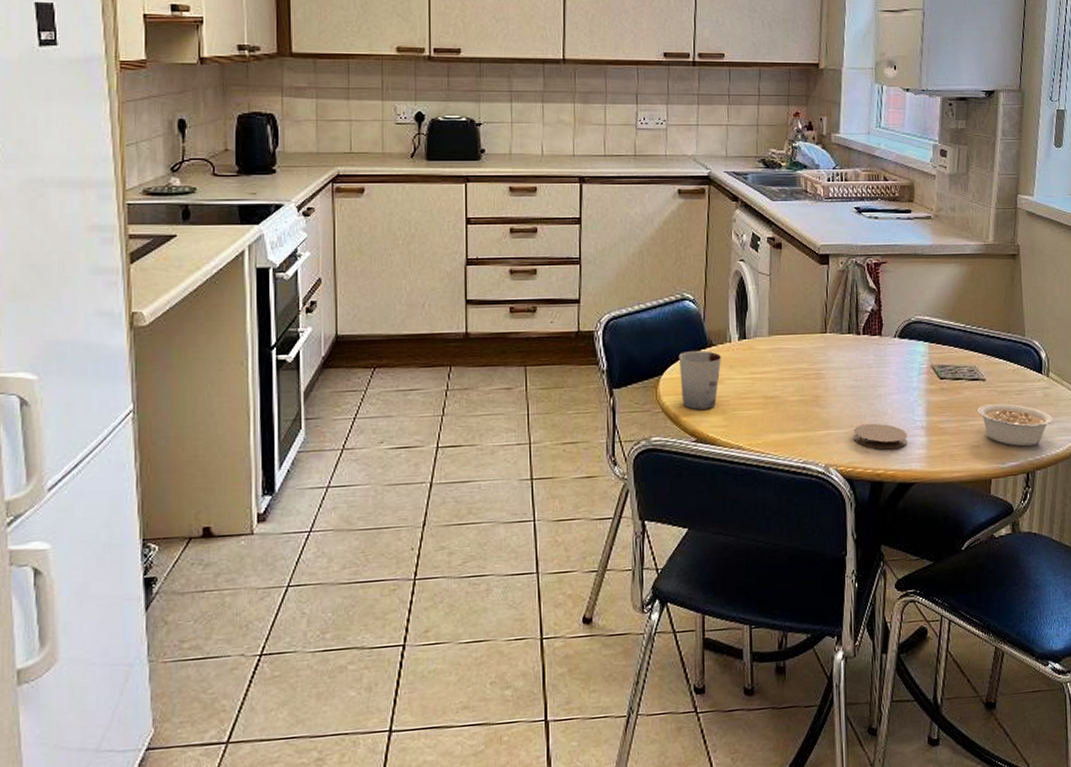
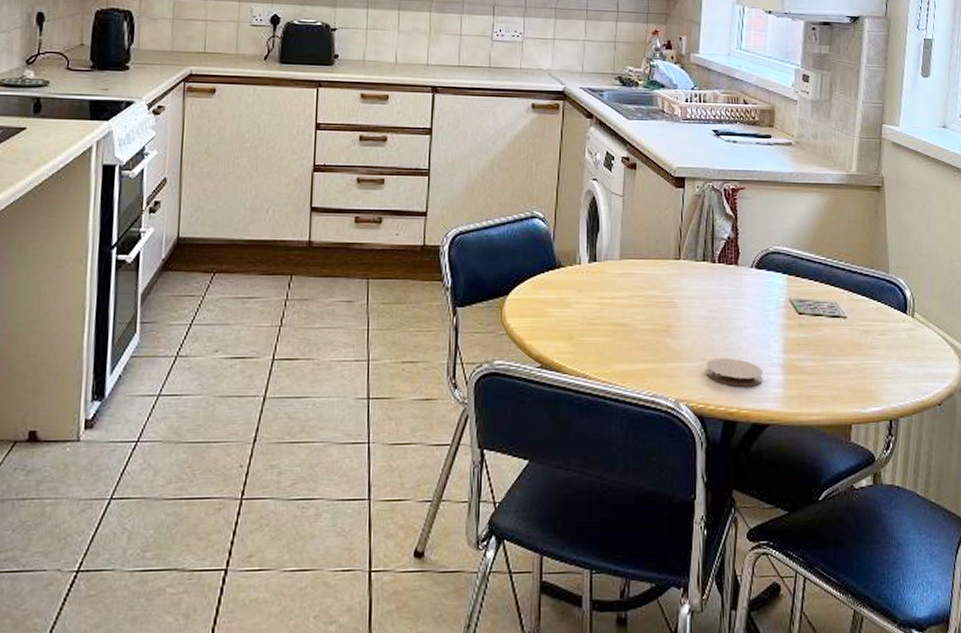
cup: present [678,351,722,410] -> none [526,272,571,333]
legume: present [977,403,1055,447] -> none [838,344,920,392]

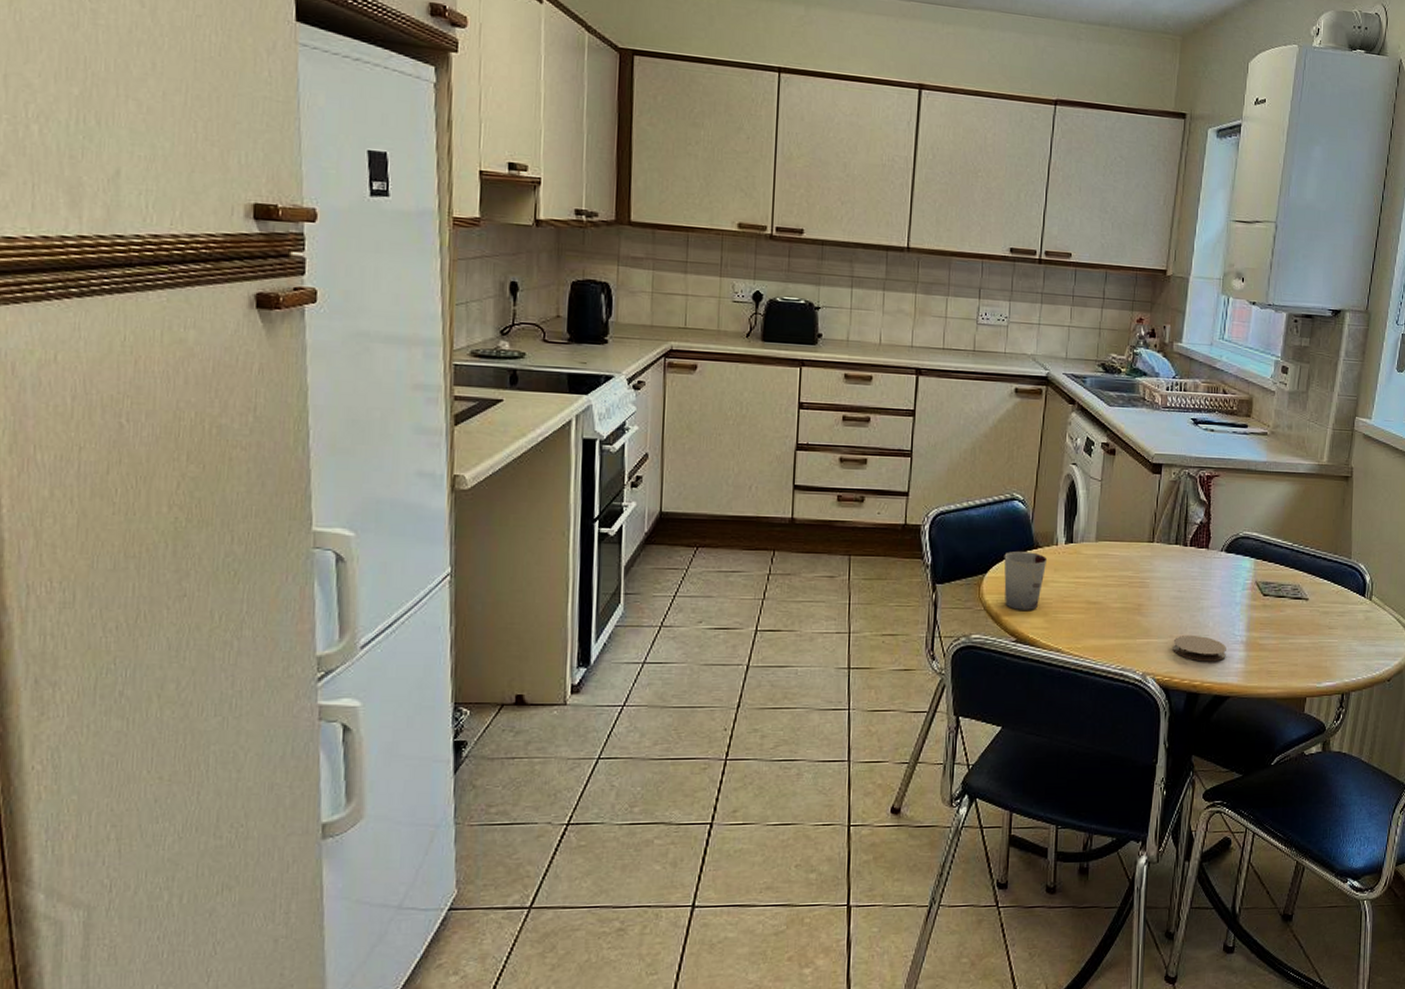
cup: none [526,272,571,333] -> present [1004,551,1048,610]

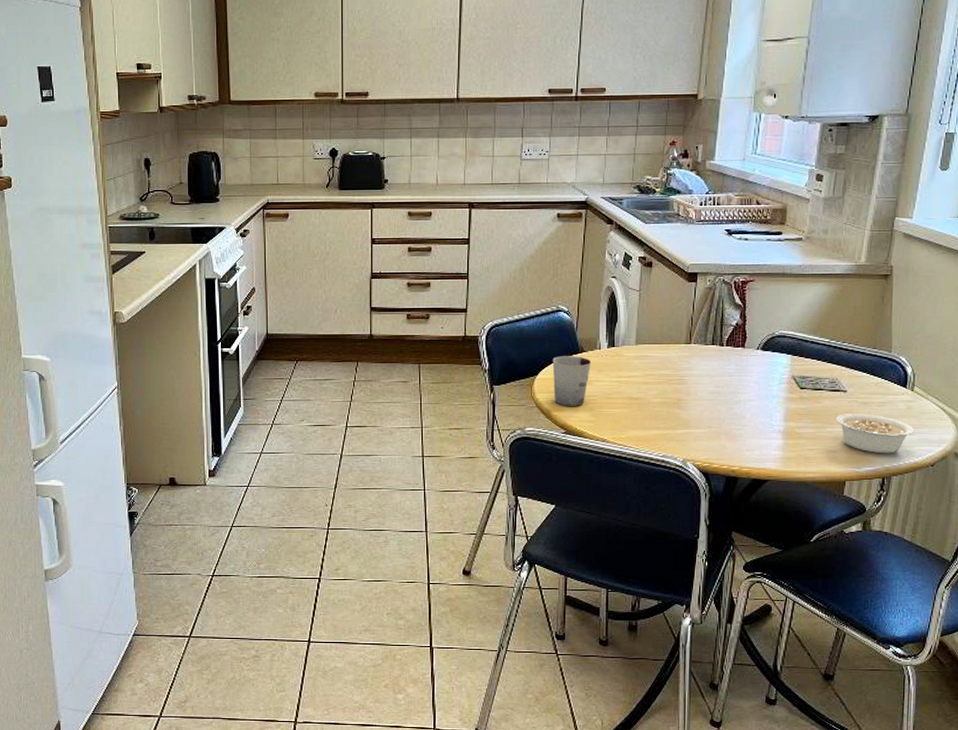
coaster: present [1173,634,1226,662] -> none [711,425,764,449]
legume: none [1298,624,1373,668] -> present [836,414,916,454]

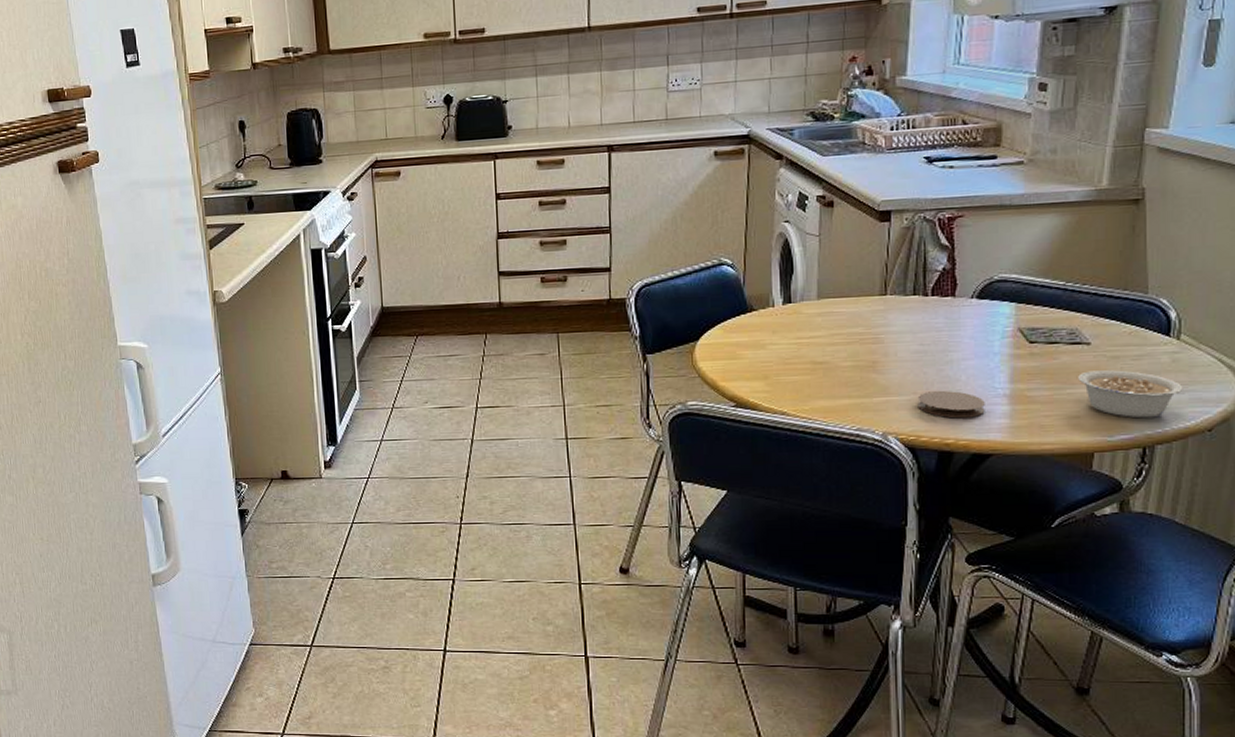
cup: present [552,356,592,406] -> none [716,316,764,375]
coaster: none [711,425,764,449] -> present [917,390,985,418]

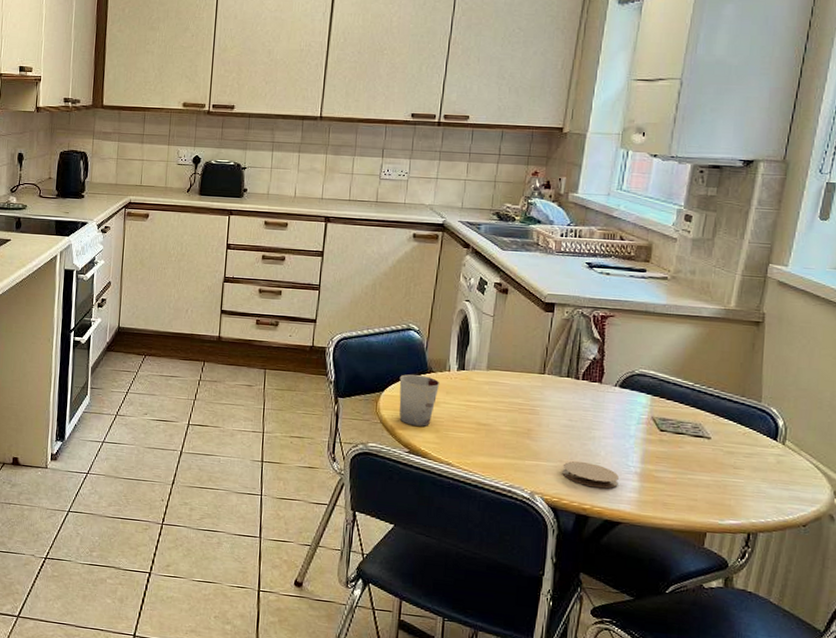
cup: none [716,316,764,375] -> present [399,374,440,426]
legume: present [1078,370,1185,419] -> none [698,461,786,509]

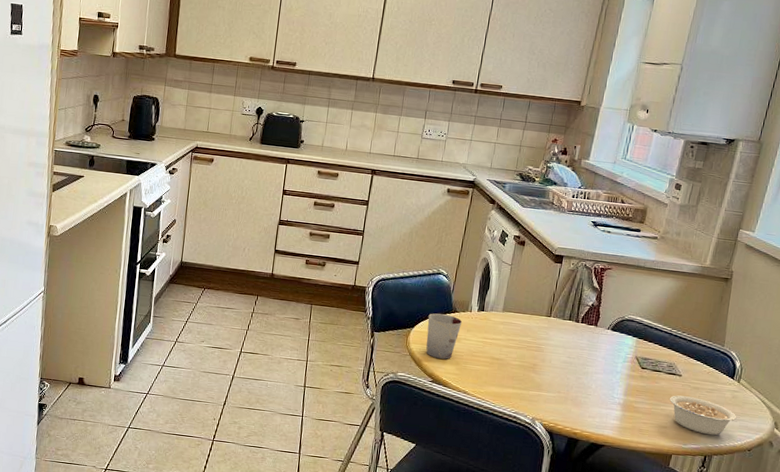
coaster: present [562,461,619,489] -> none [559,392,605,417]
legume: none [698,461,786,509] -> present [669,395,737,436]

